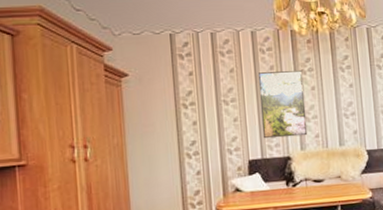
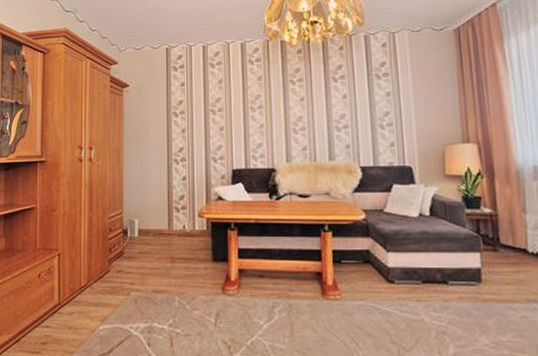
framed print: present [257,70,308,139] -> none [245,81,295,149]

